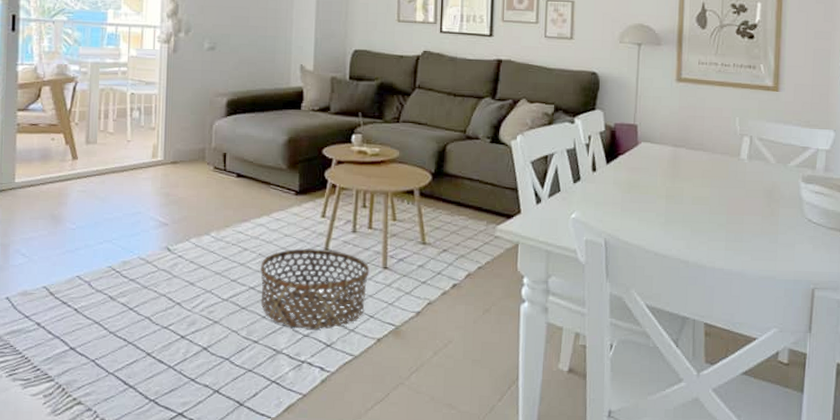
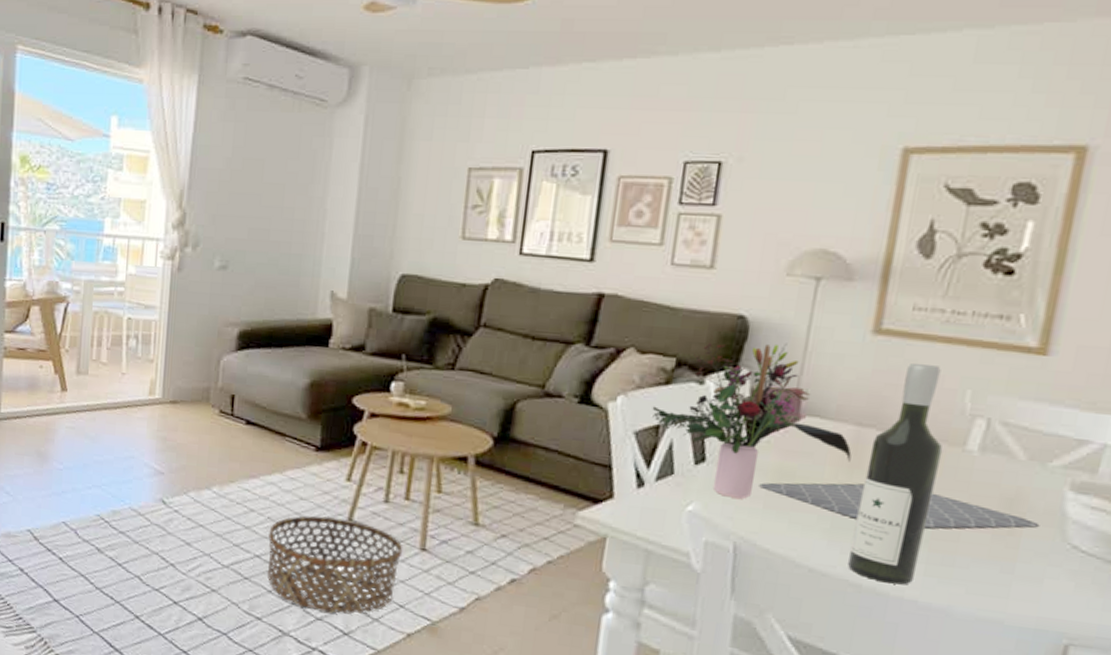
bouquet: none [541,90,673,206] -> present [652,343,852,499]
placemat: none [617,188,788,216] -> present [759,483,1040,529]
bottle: none [678,100,727,258] -> present [847,363,943,585]

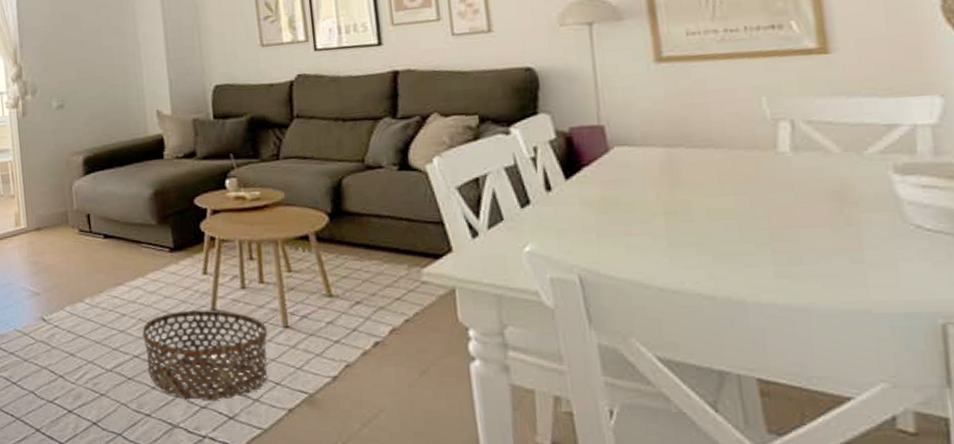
bouquet: present [652,343,852,499] -> none [467,84,669,233]
placemat: present [759,483,1040,529] -> none [587,197,876,234]
bottle: present [847,363,943,585] -> none [685,80,766,291]

